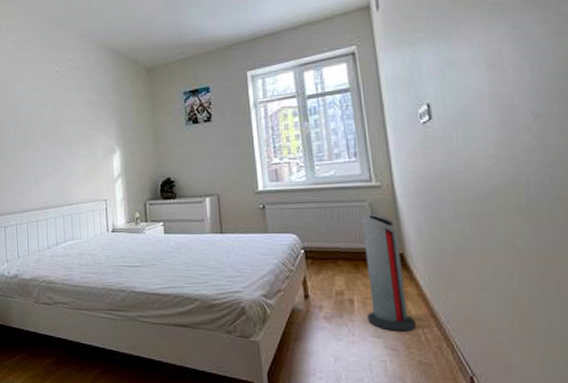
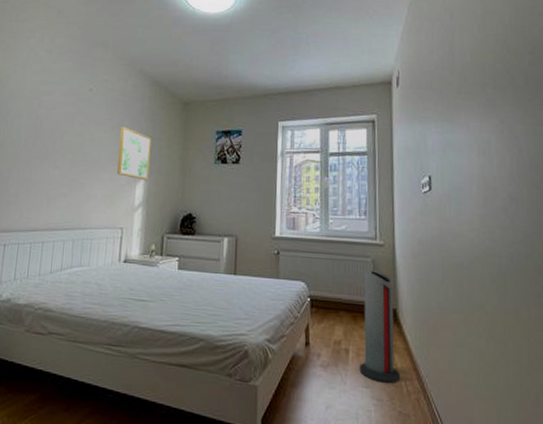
wall art: none [90,102,124,152] -> present [116,126,152,181]

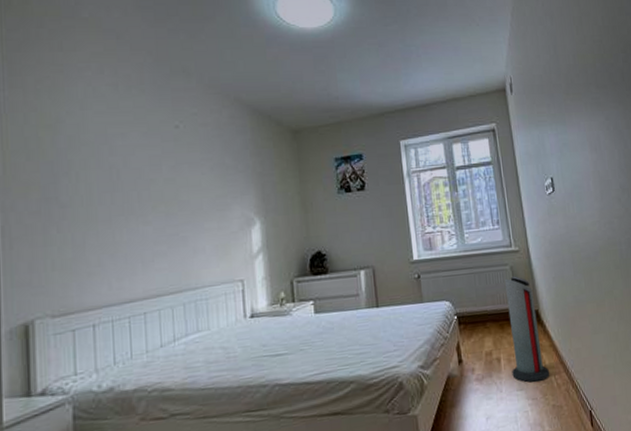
wall art: present [116,126,152,181] -> none [221,165,265,223]

